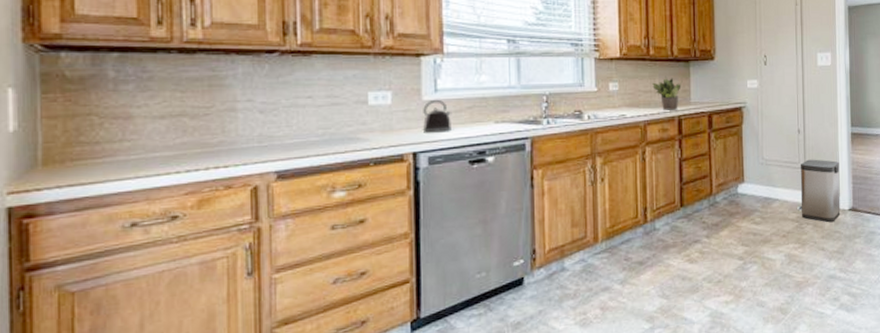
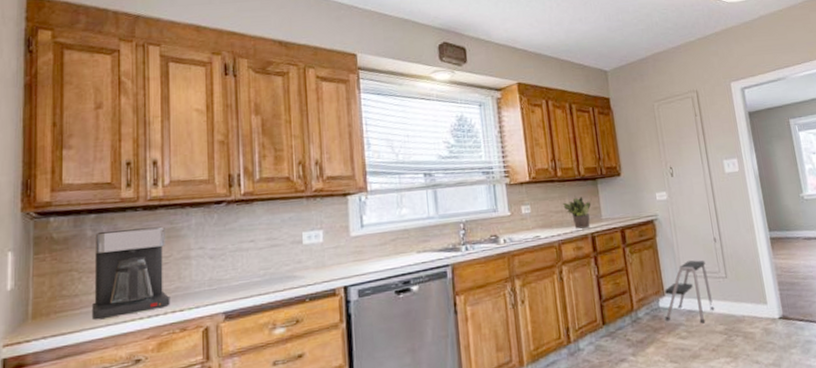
coffee maker: none [117,73,213,172] -> present [91,226,170,321]
kettle: present [422,99,453,133] -> none [351,234,378,267]
step stool: none [742,150,790,211] -> present [664,260,715,324]
pedal bin: present [796,159,841,223] -> none [720,267,771,334]

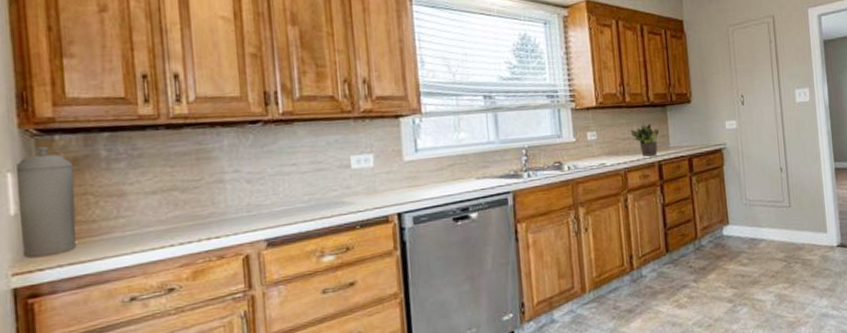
canister: none [12,228,63,331] -> present [13,146,77,259]
coffee maker: present [91,226,170,321] -> none [110,147,205,248]
step stool: present [664,260,715,324] -> none [728,189,777,251]

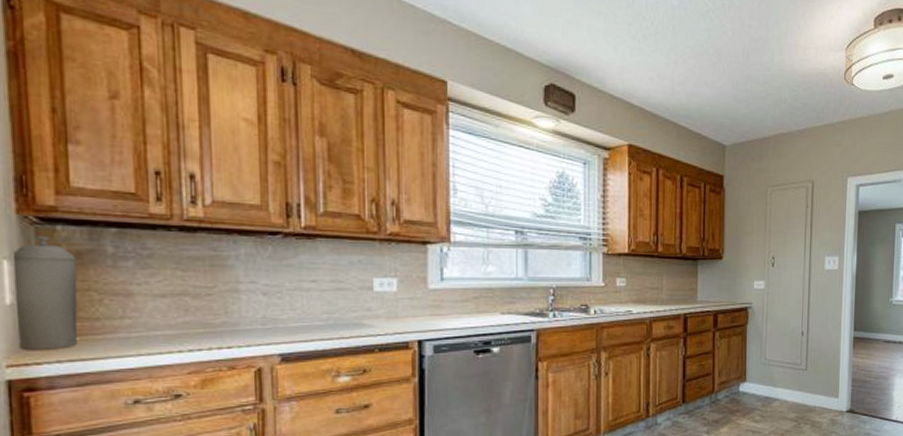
potted plant: present [630,122,661,157] -> none [660,273,690,308]

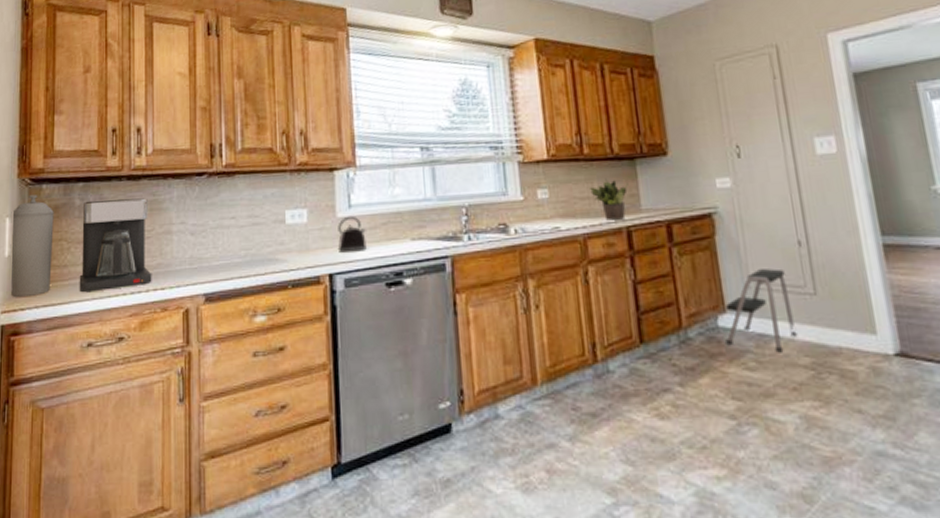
coffee maker: none [117,249,216,349] -> present [79,198,152,293]
kettle: none [428,288,459,321] -> present [337,215,367,253]
potted plant: none [660,273,690,308] -> present [590,178,629,221]
step stool: none [743,351,790,410] -> present [724,268,798,353]

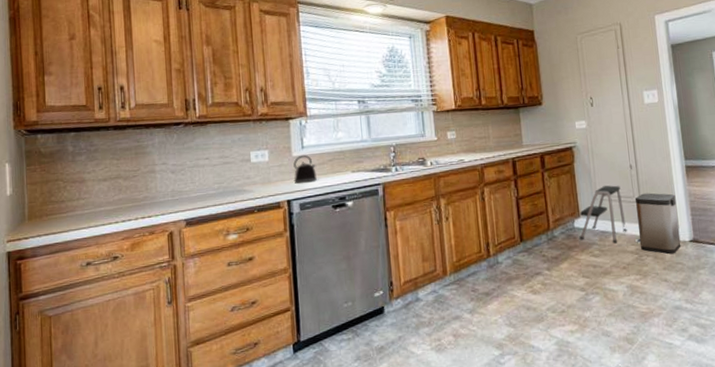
canister: present [10,195,54,298] -> none [10,143,51,229]
coffee maker: present [79,198,152,293] -> none [75,144,140,223]
potted plant: present [590,178,629,221] -> none [486,122,514,154]
pedal bin: none [807,281,882,373] -> present [634,193,681,255]

